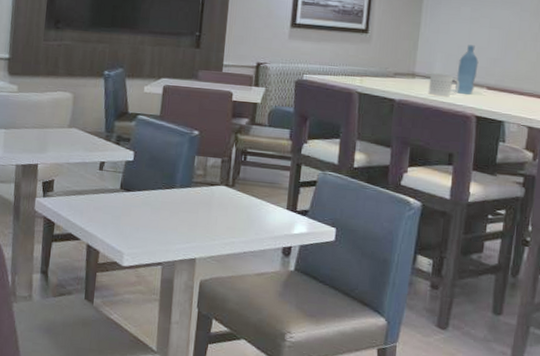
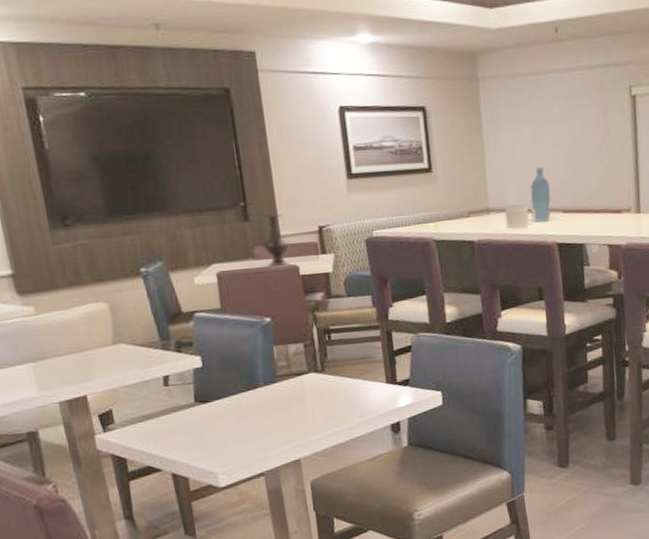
vase: none [205,46,230,90] -> present [262,214,291,267]

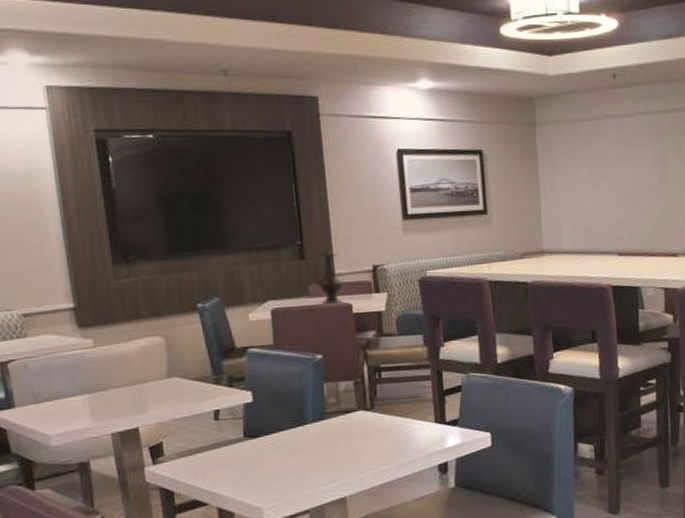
mug: present [505,203,536,230] -> none [559,246,591,272]
water bottle: present [530,167,551,224] -> none [585,210,606,266]

